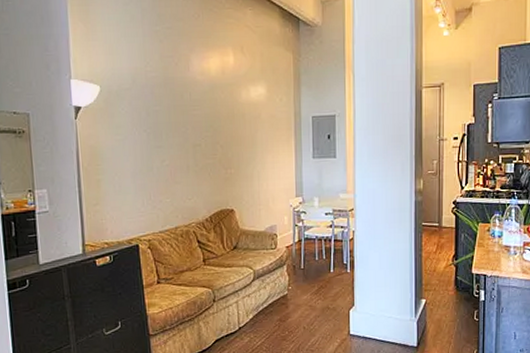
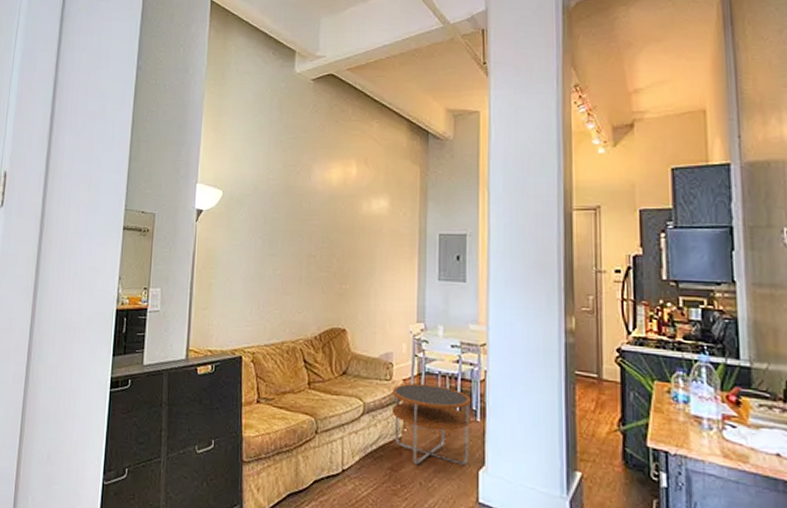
side table: none [277,247,342,314] -> present [391,383,470,465]

